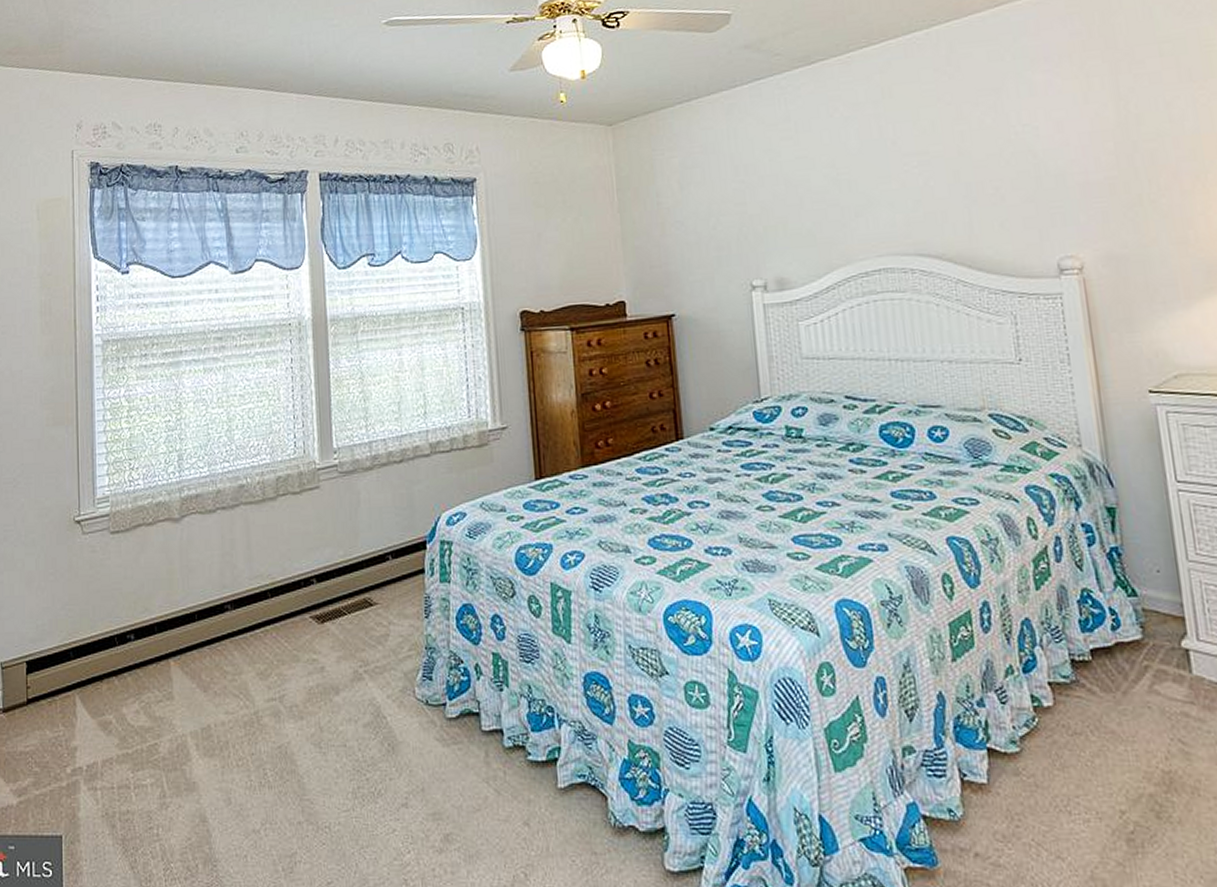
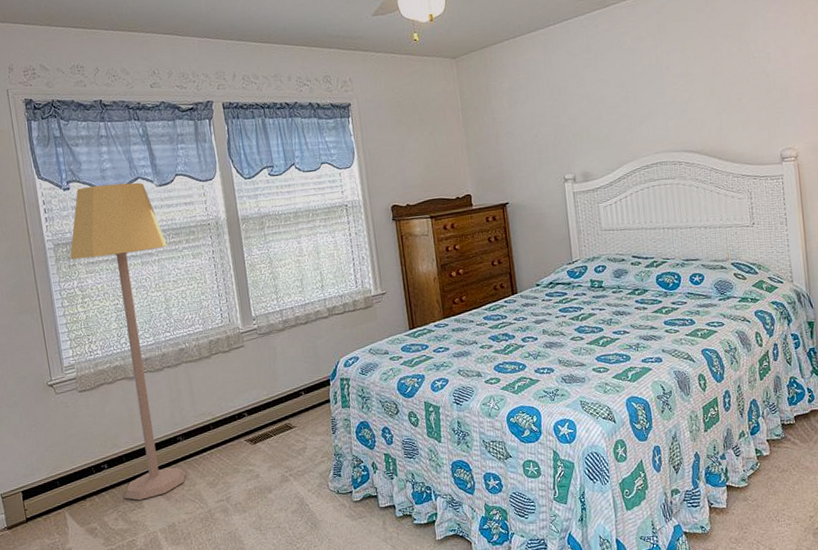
lamp: none [120,267,237,688] -> present [70,182,186,500]

